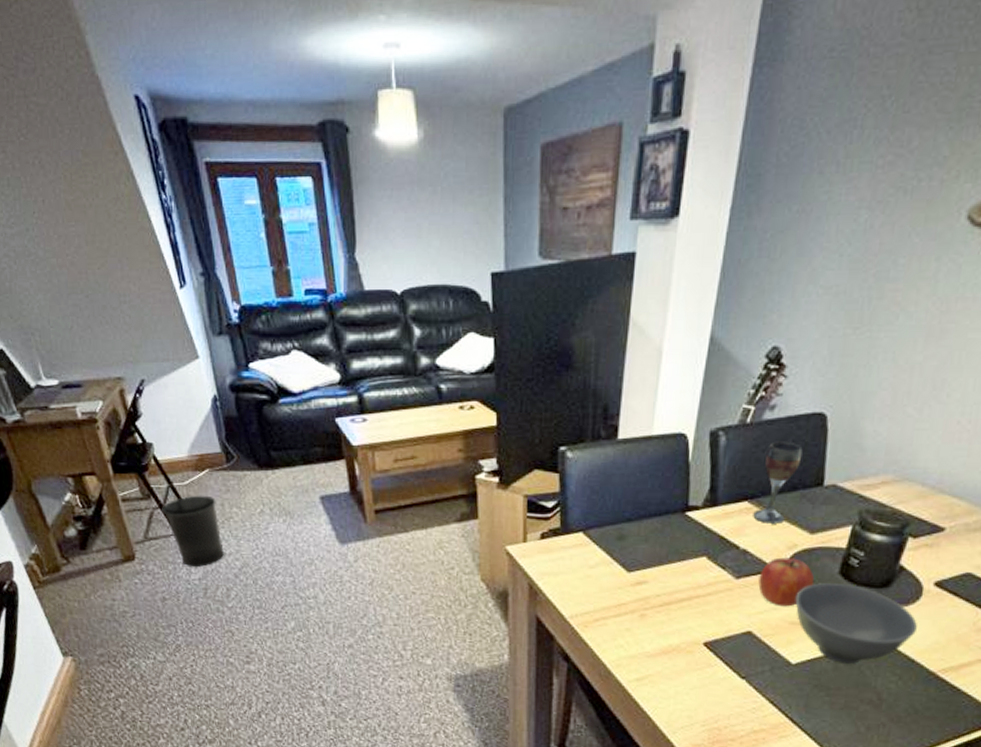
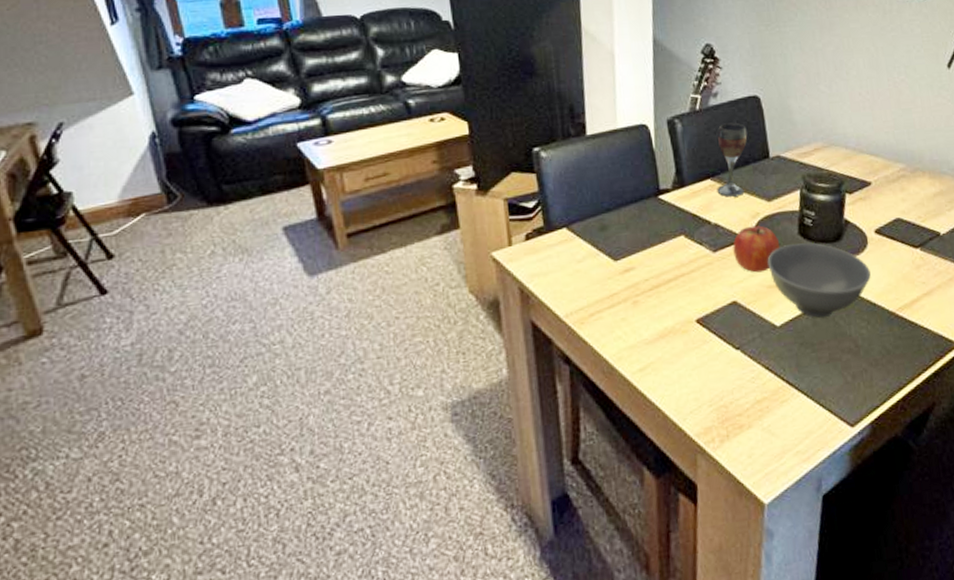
waste bin: present [162,495,224,567] -> none [82,243,165,331]

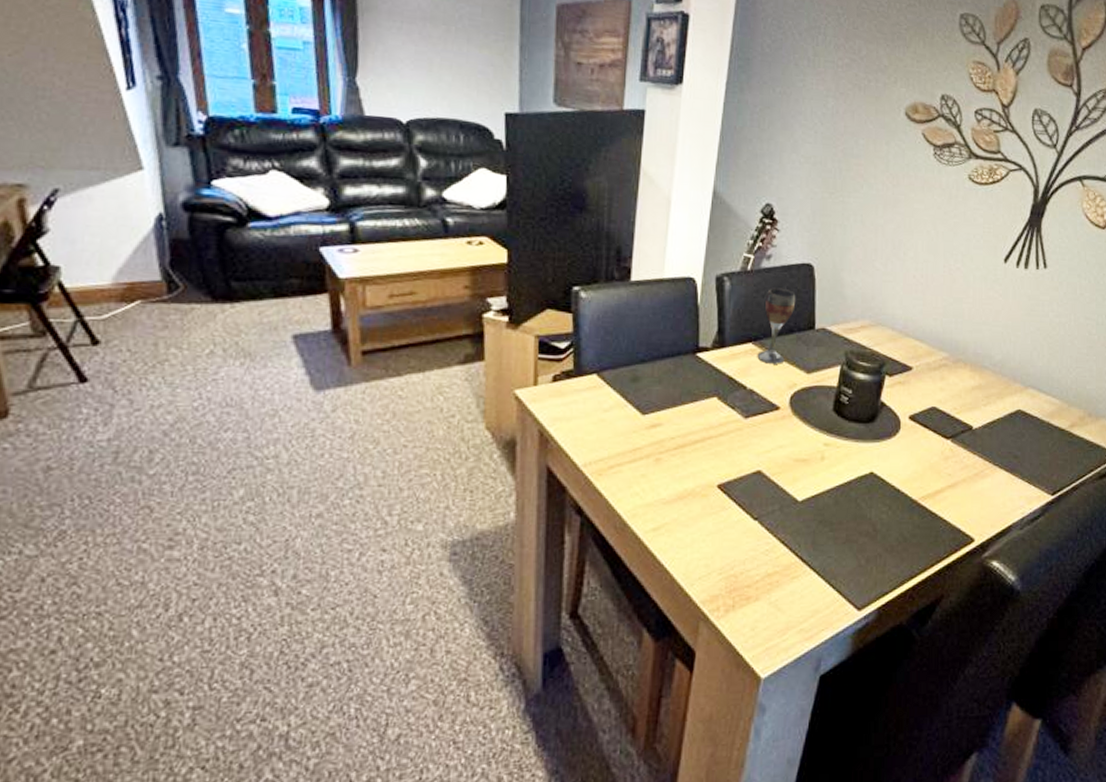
fruit: present [733,225,781,273] -> none [765,396,813,445]
bowl: present [767,242,871,318] -> none [798,419,899,497]

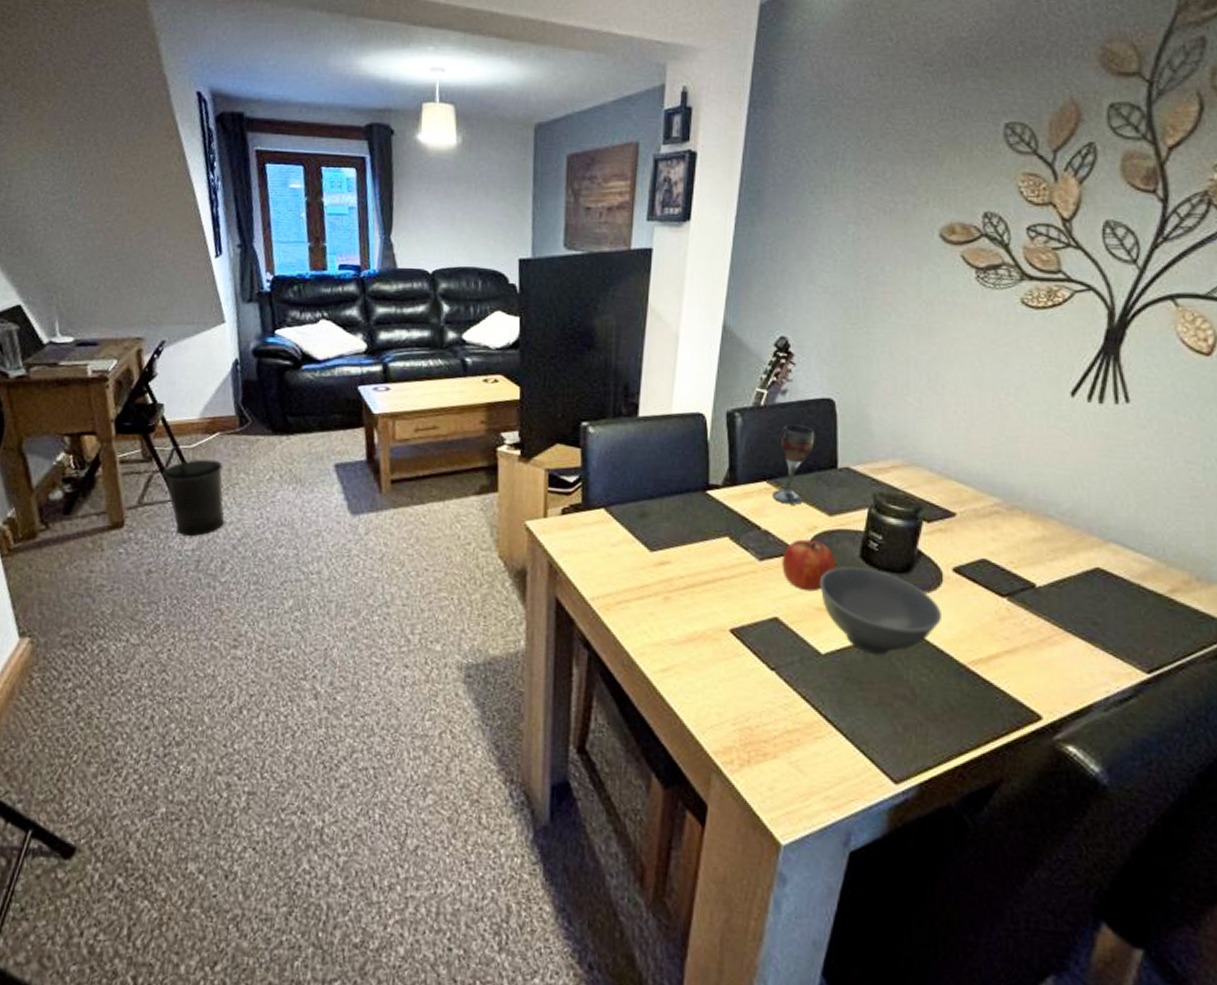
waste bin: none [62,332,151,423] -> present [162,459,225,536]
fruit: none [765,396,813,445] -> present [782,539,837,592]
bowl: none [798,419,899,497] -> present [819,566,941,655]

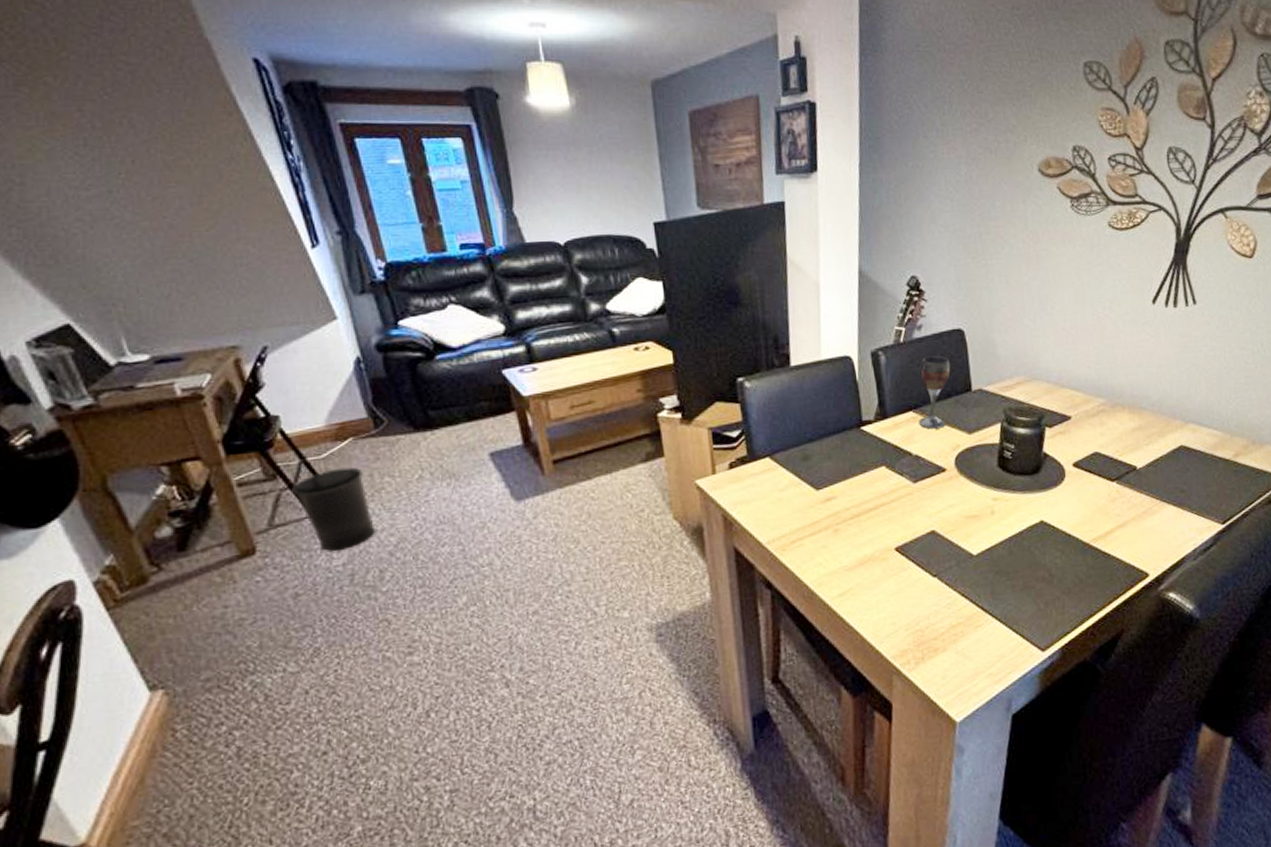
fruit: present [782,539,837,592] -> none [933,457,980,504]
bowl: present [819,566,941,655] -> none [966,474,1067,548]

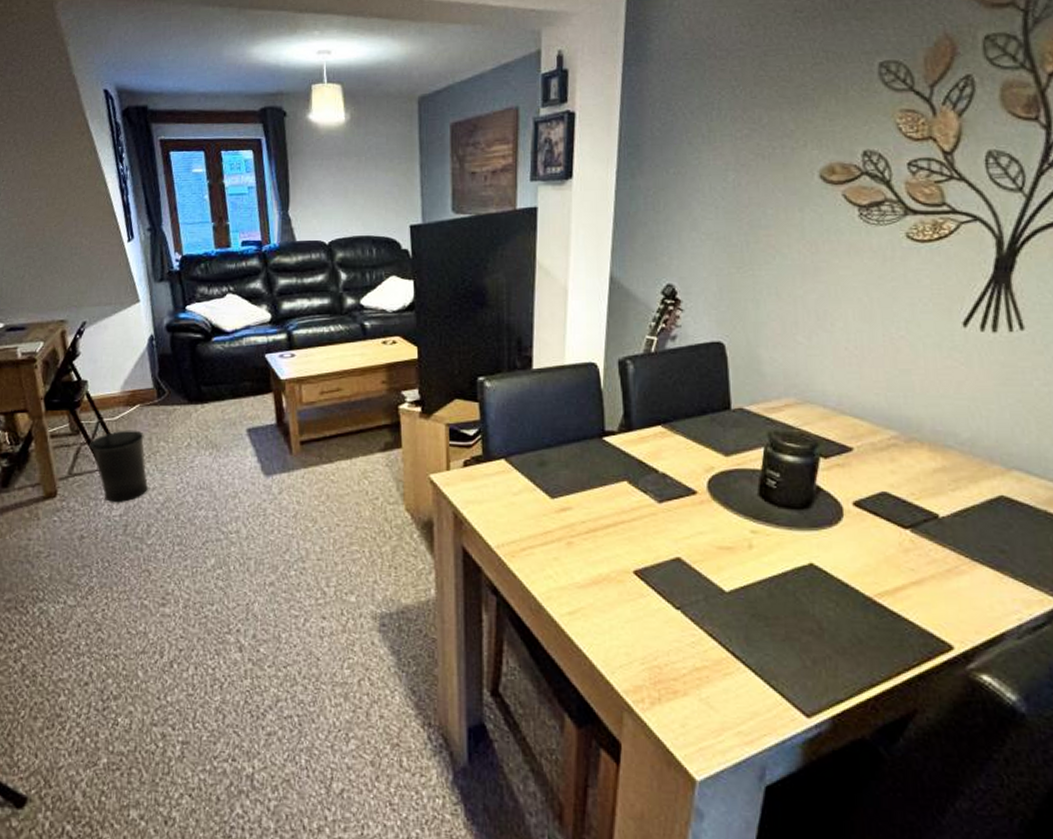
cup: present [919,355,951,429] -> none [668,368,707,447]

